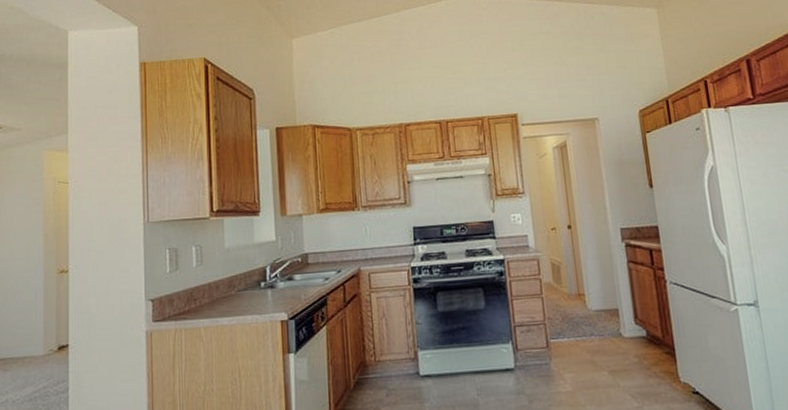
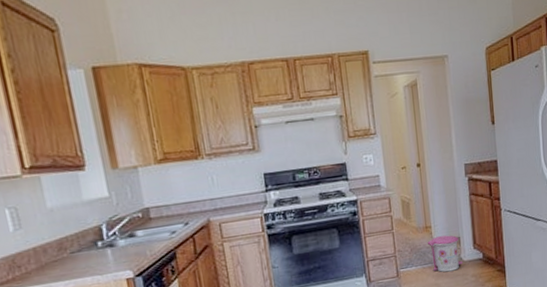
trash can: none [580,305,624,349] -> present [427,235,463,273]

